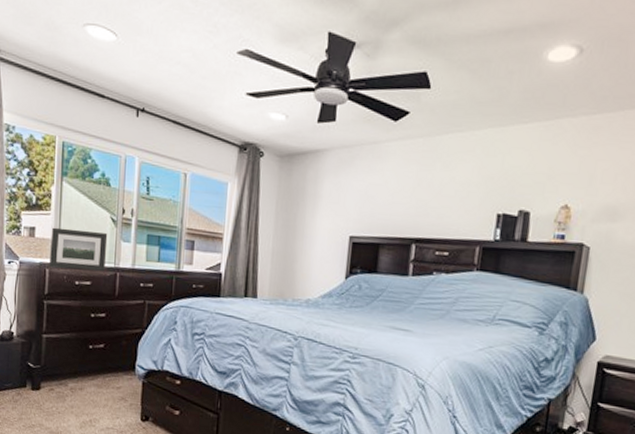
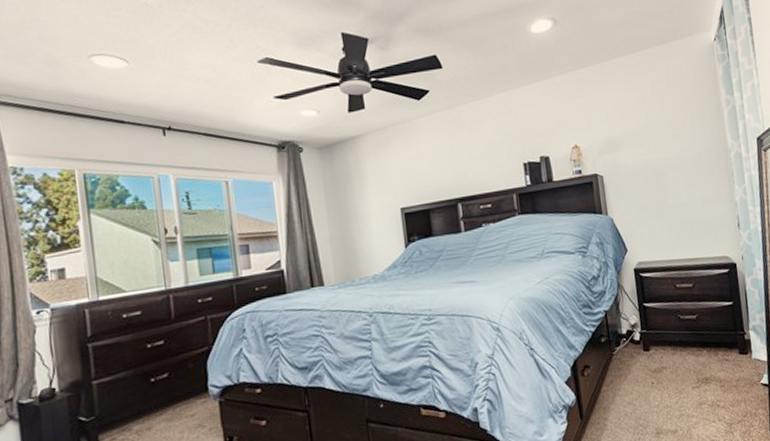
picture frame: present [50,227,108,272] -> none [85,257,155,307]

